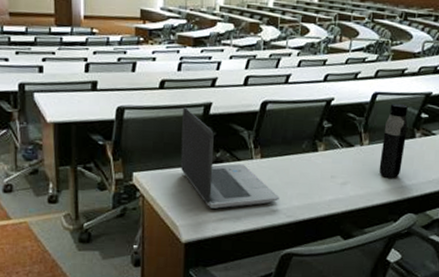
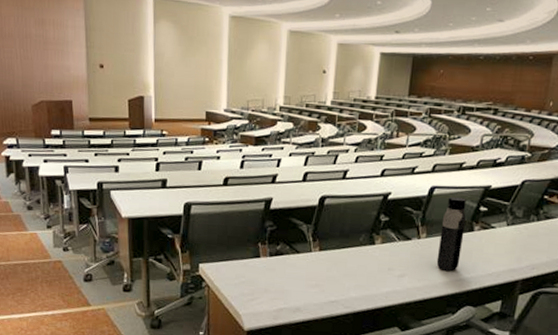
laptop computer: present [180,107,280,209] -> none [243,203,338,299]

